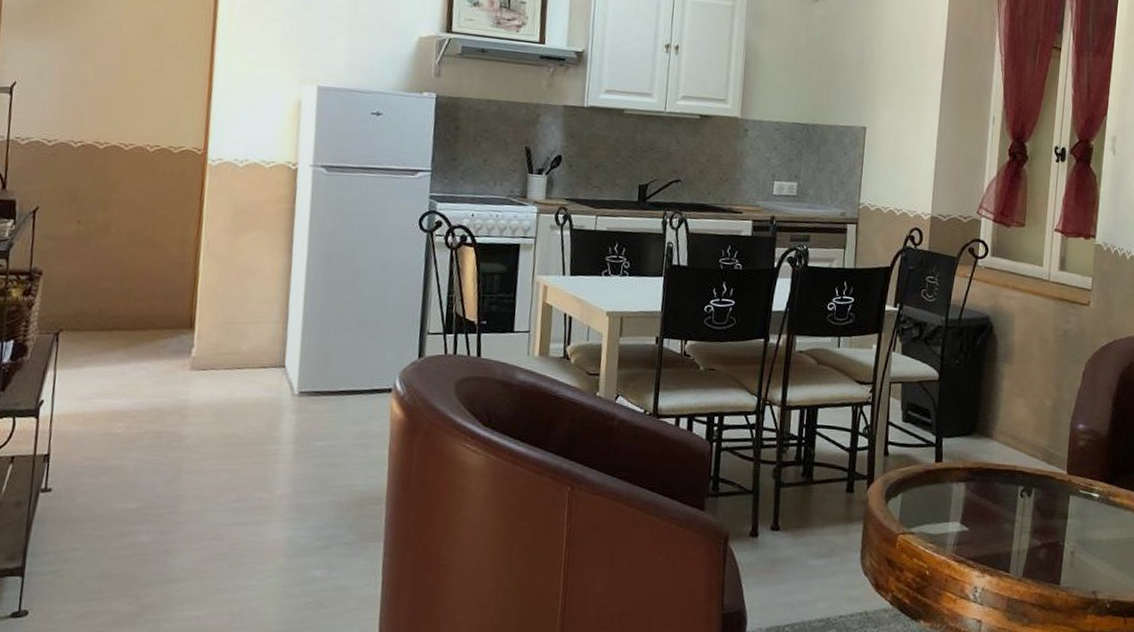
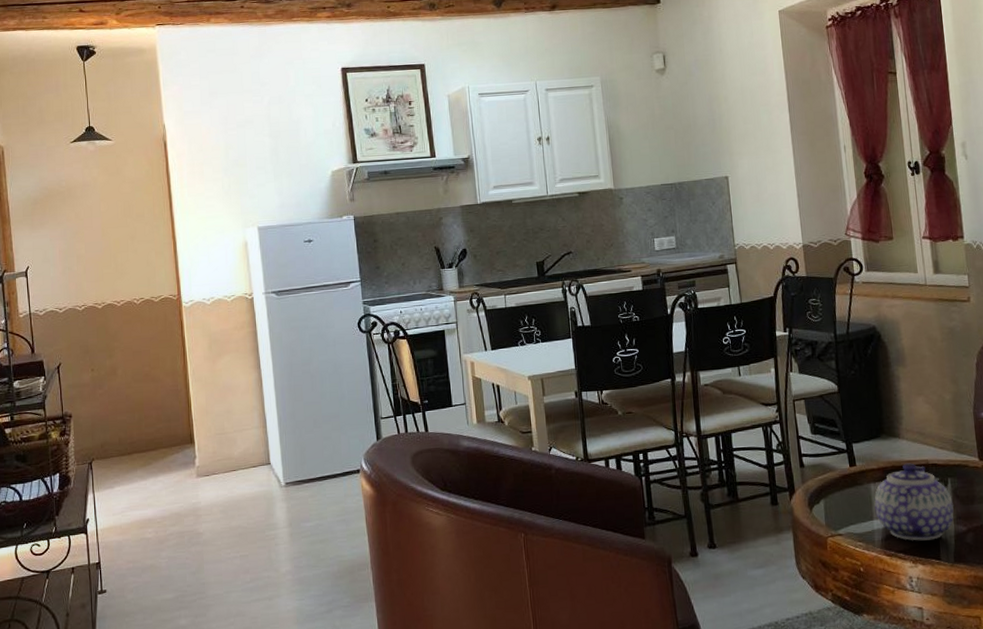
teapot: none [952,466,1033,551] -> present [874,463,954,541]

